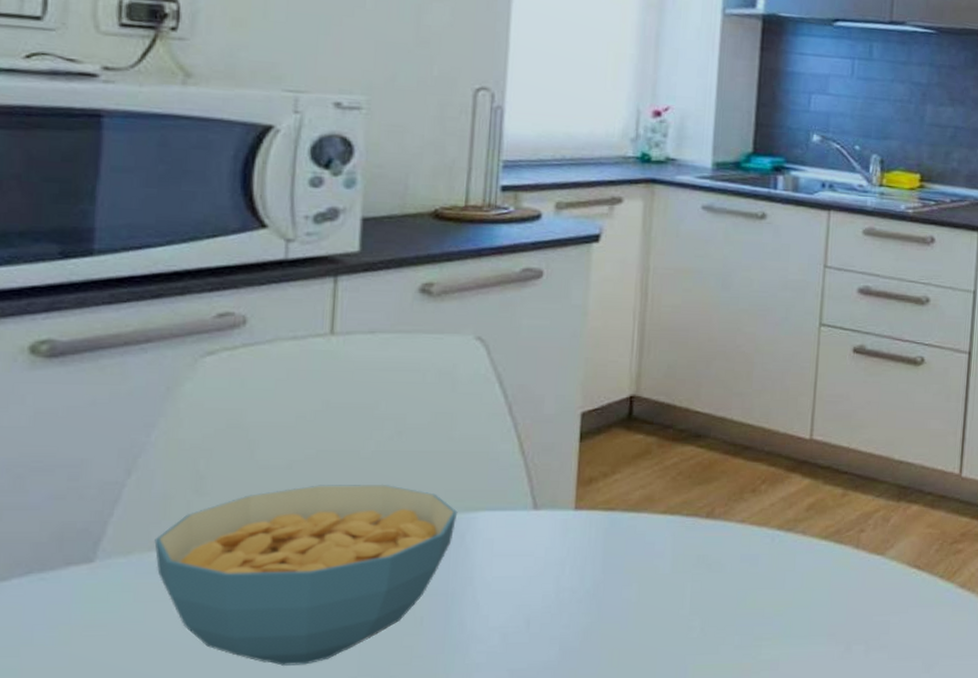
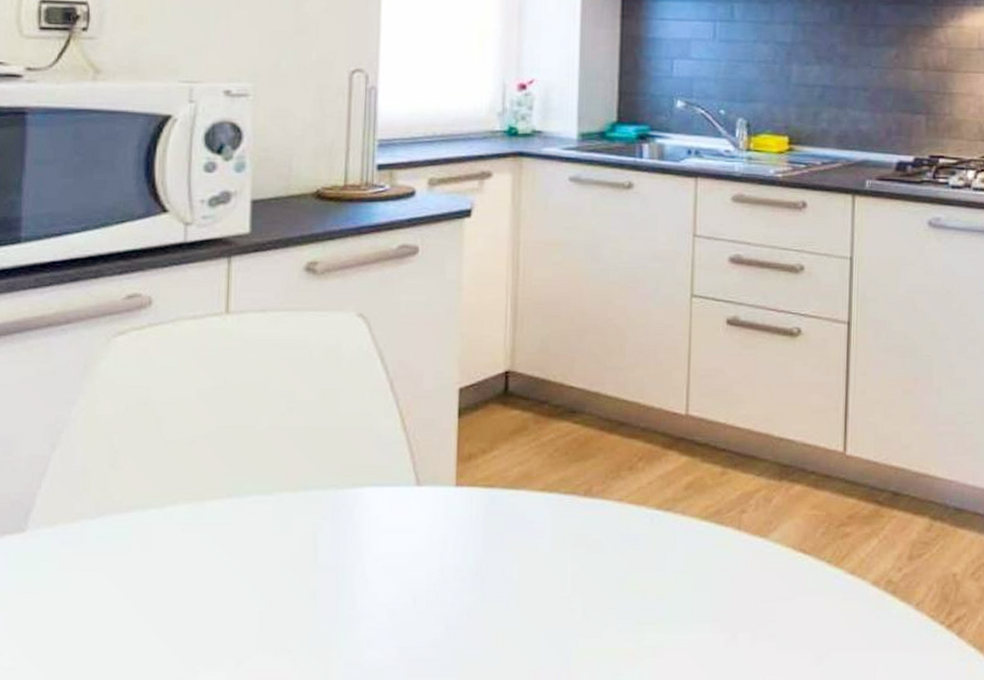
cereal bowl: present [154,484,458,666] -> none [76,459,346,636]

